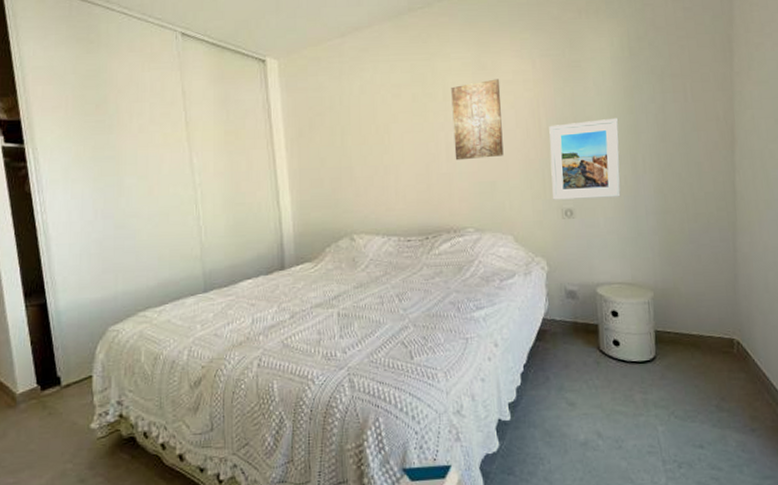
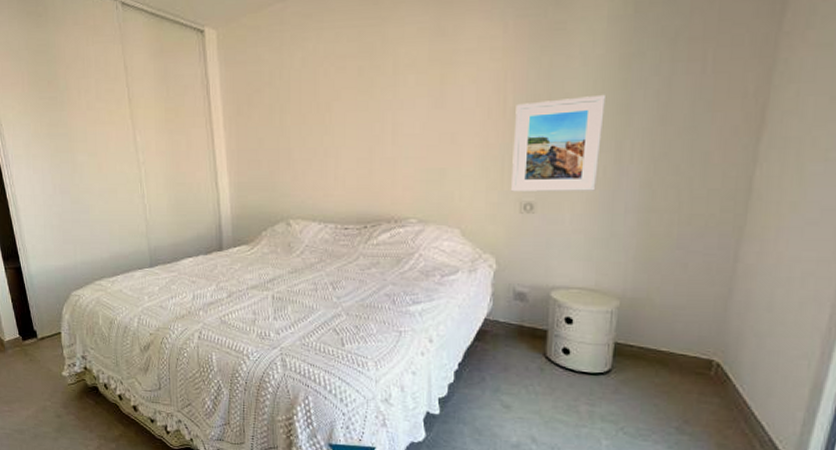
wall art: present [451,79,504,161] -> none [401,47,462,144]

